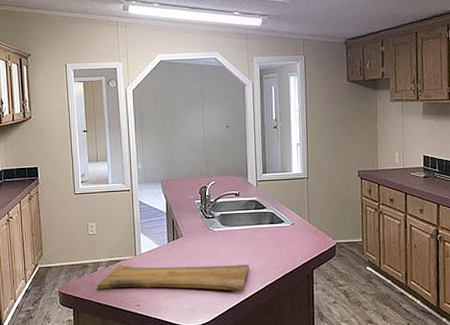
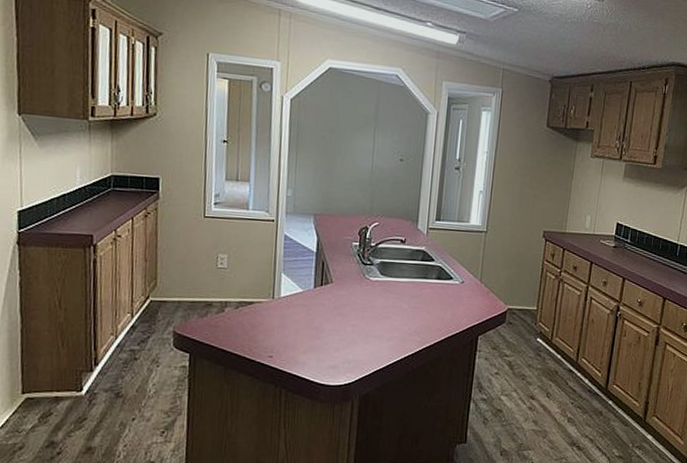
cutting board: present [97,264,249,292] -> none [221,307,406,352]

